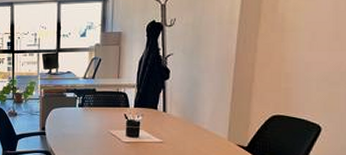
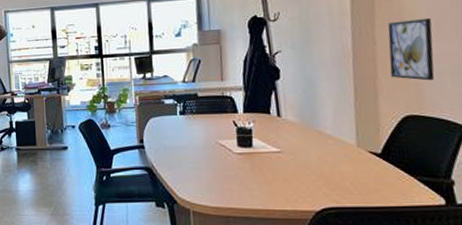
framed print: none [266,29,309,86] -> present [387,17,435,81]

